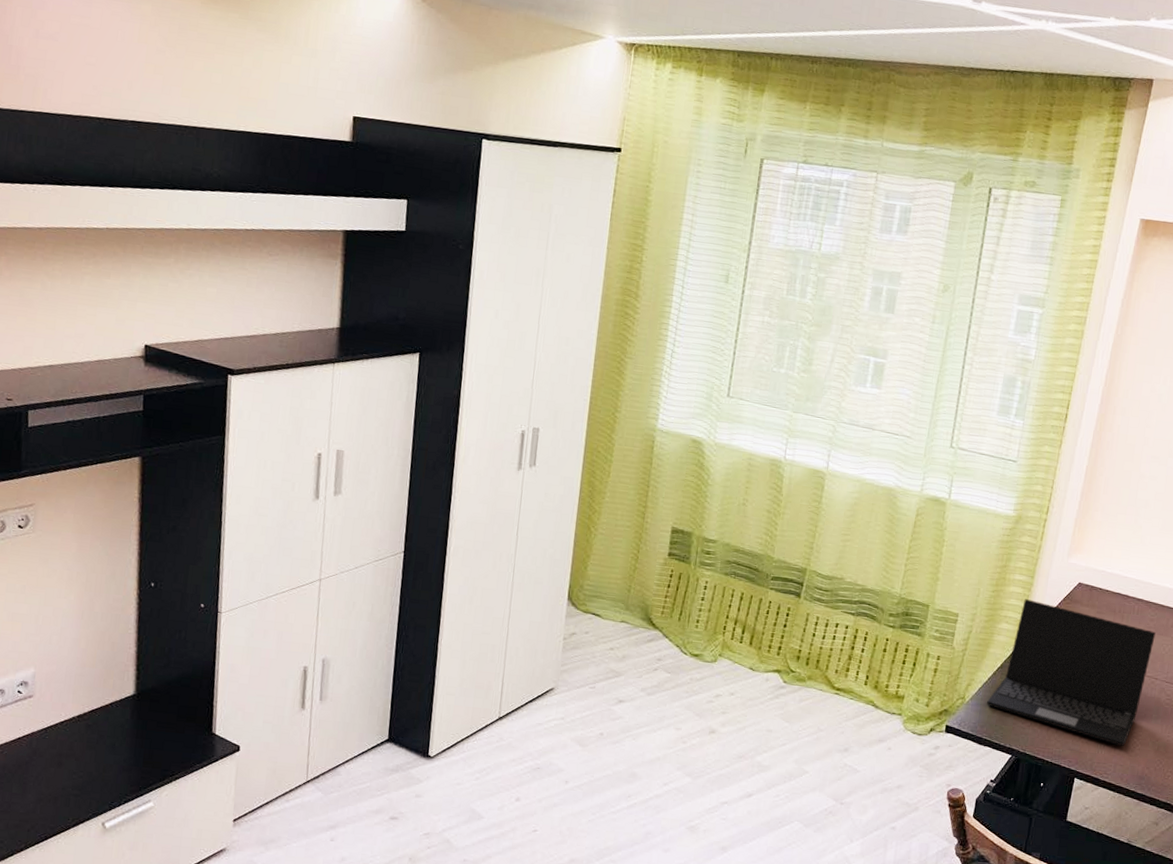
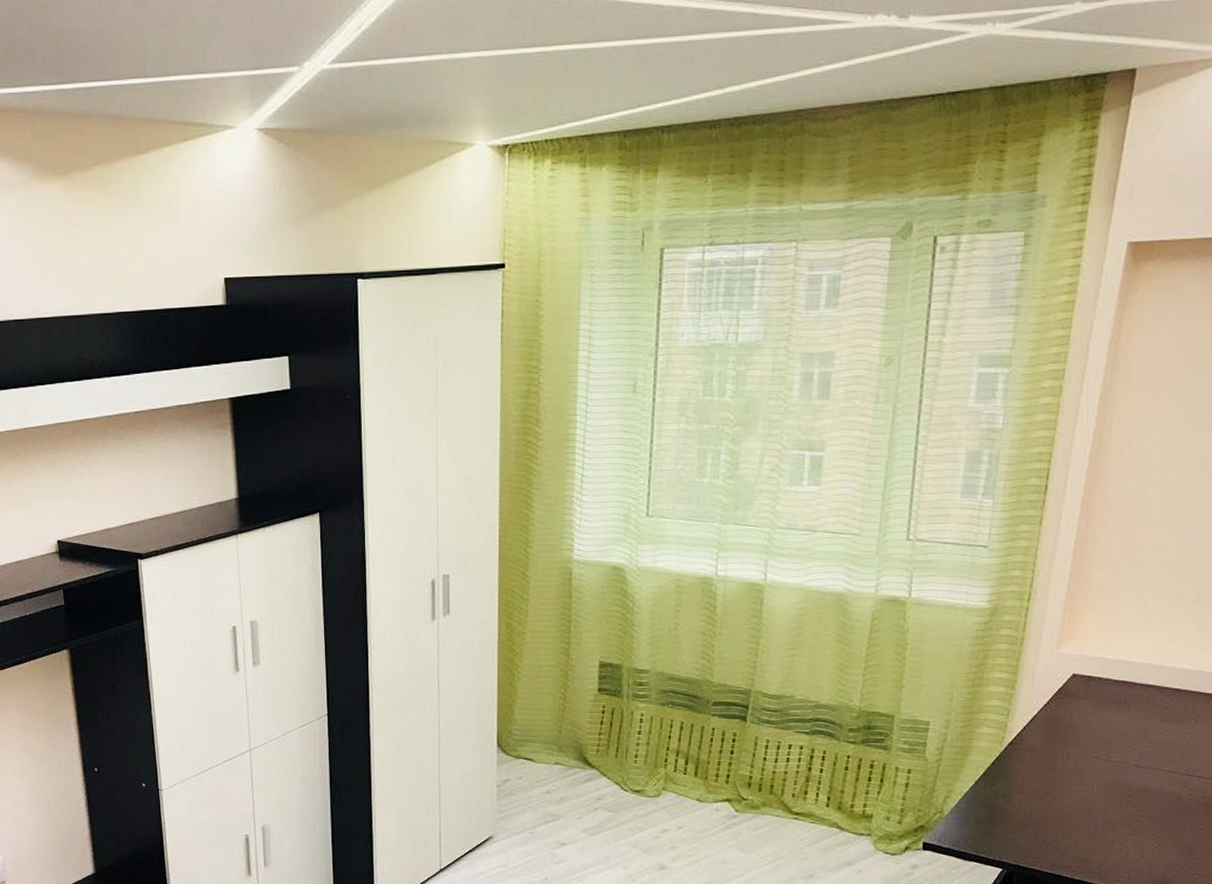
laptop: present [987,599,1156,747] -> none [970,698,1172,851]

